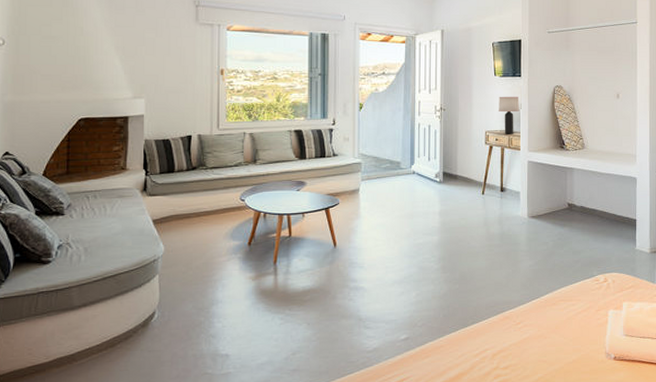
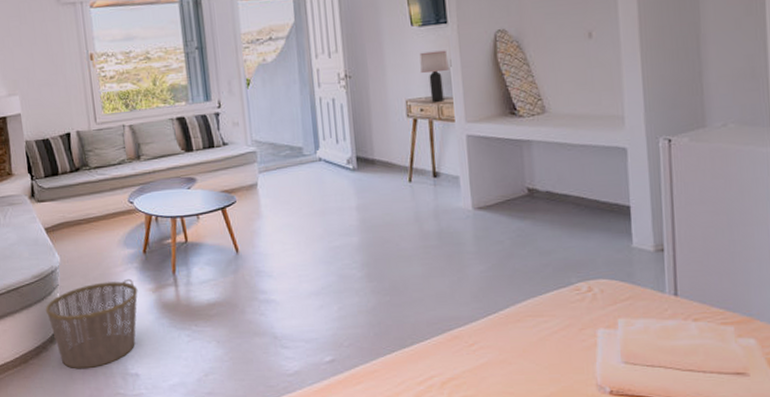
basket: none [141,267,238,352] -> present [45,278,138,369]

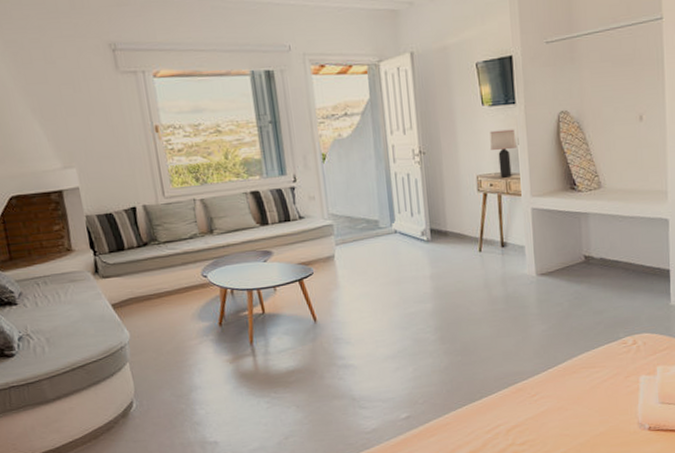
basket: present [45,278,138,369] -> none [115,351,215,441]

